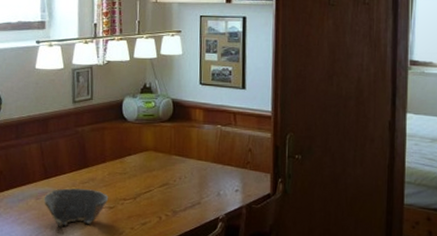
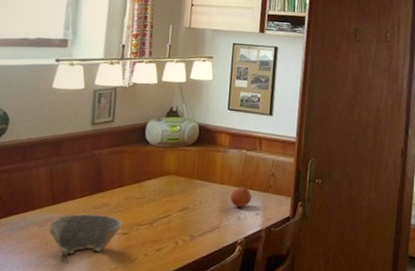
fruit: none [209,162,230,184] -> present [230,186,252,208]

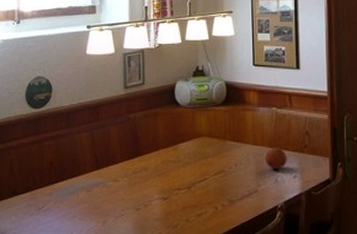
bowl: present [48,214,123,256] -> none [95,179,163,221]

